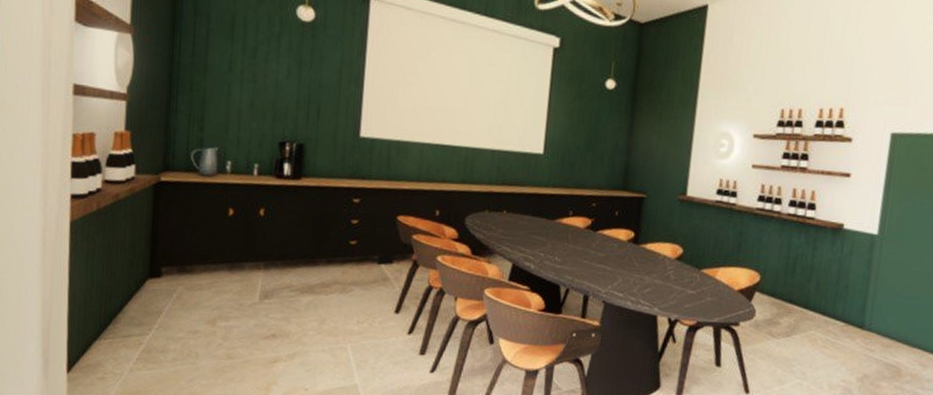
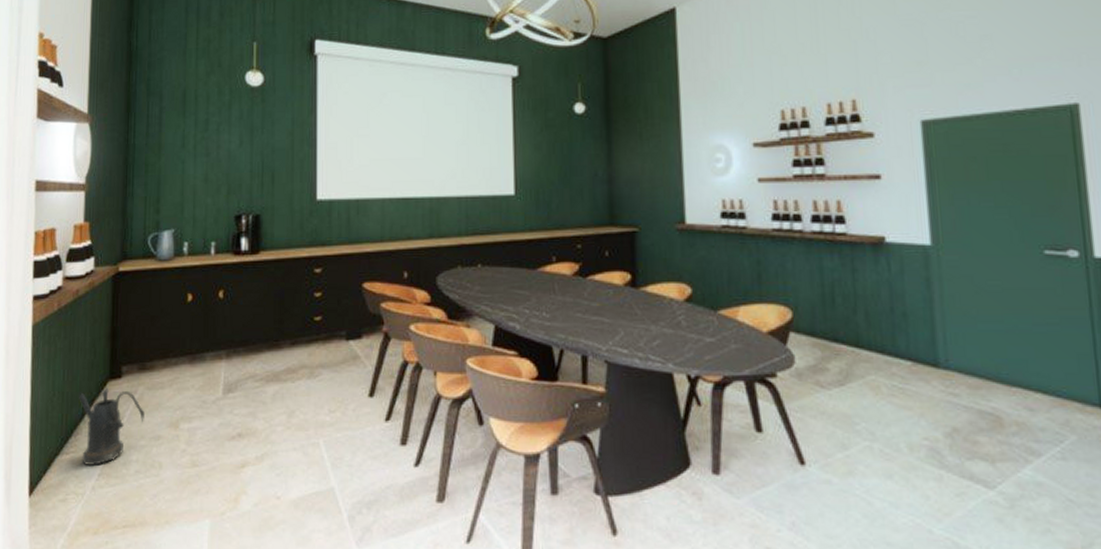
watering can: none [118,285,183,352] -> present [79,388,145,467]

